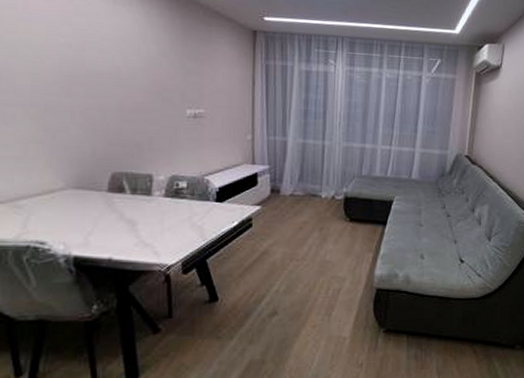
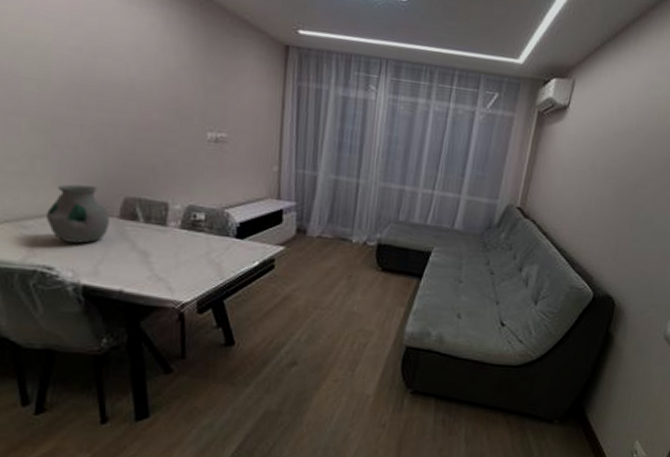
vase: none [39,164,98,218] -> present [47,184,109,244]

